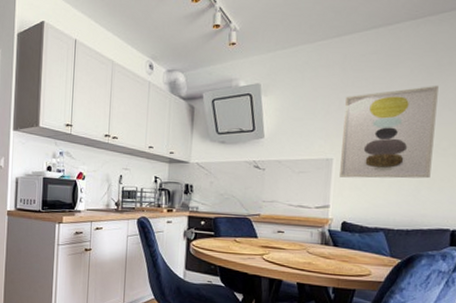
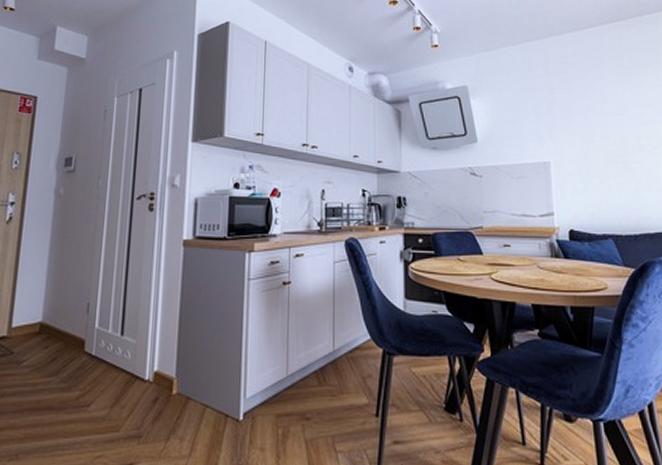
wall art: present [340,86,439,179] -> none [554,86,647,182]

